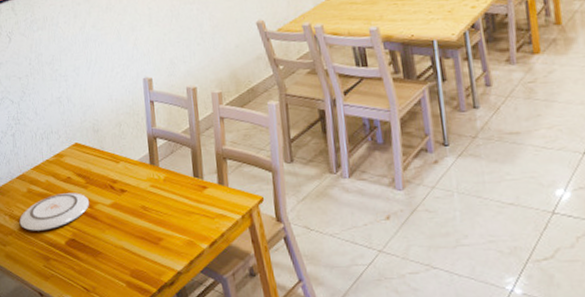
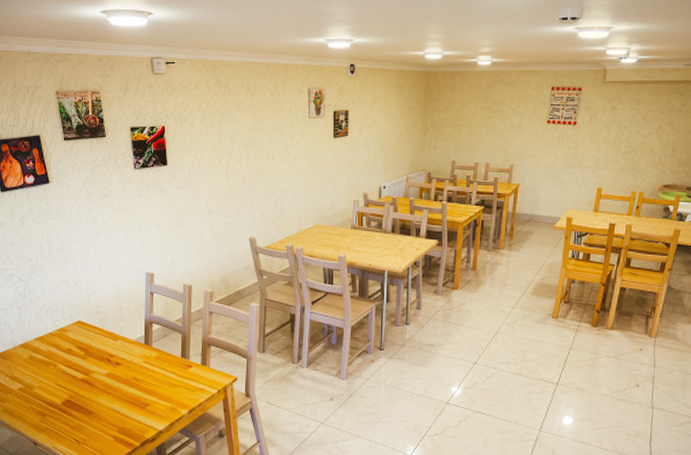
plate: present [19,193,89,231] -> none [19,362,86,392]

